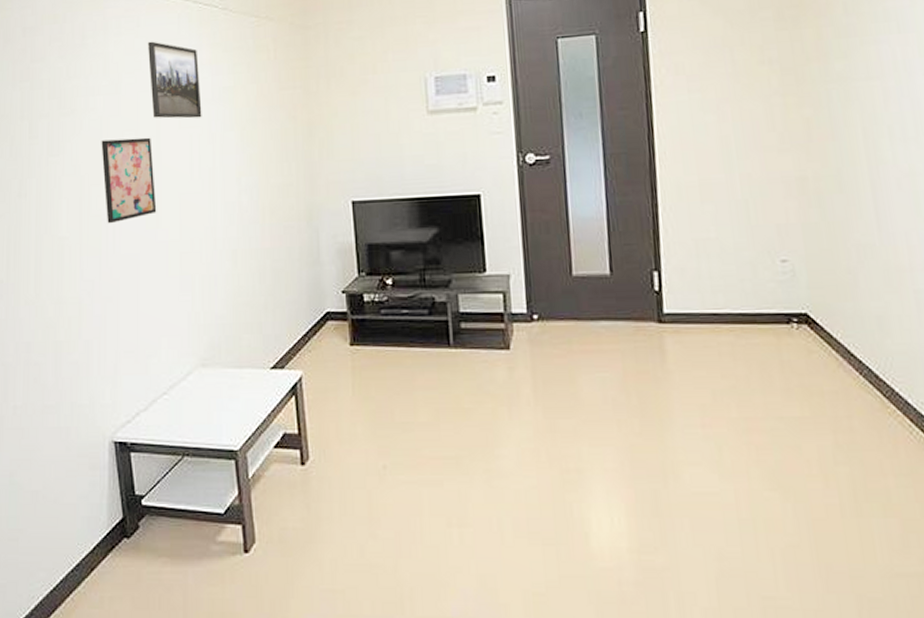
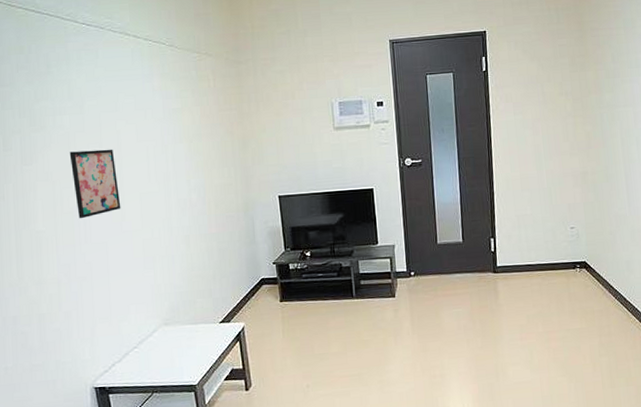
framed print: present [147,41,202,119] -> none [105,71,156,134]

